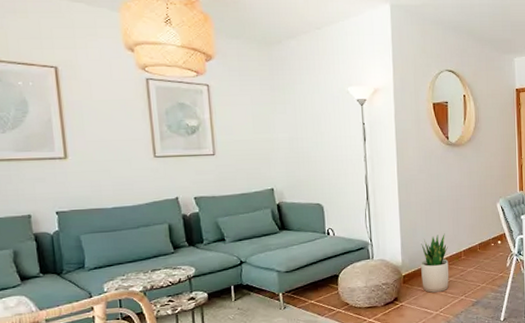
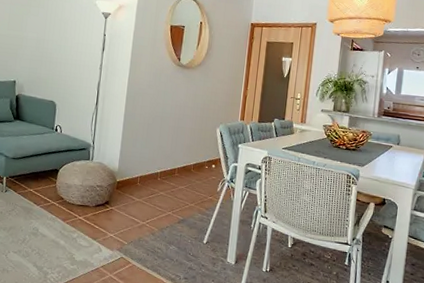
planter: present [421,233,449,293] -> none [133,148,164,204]

